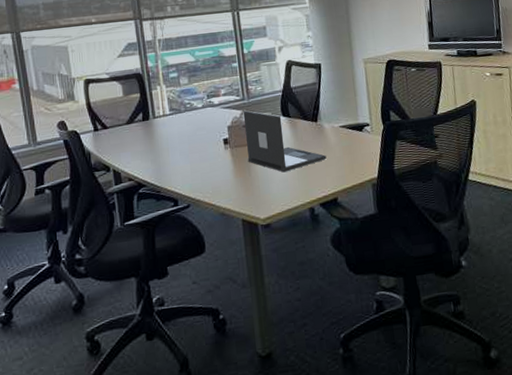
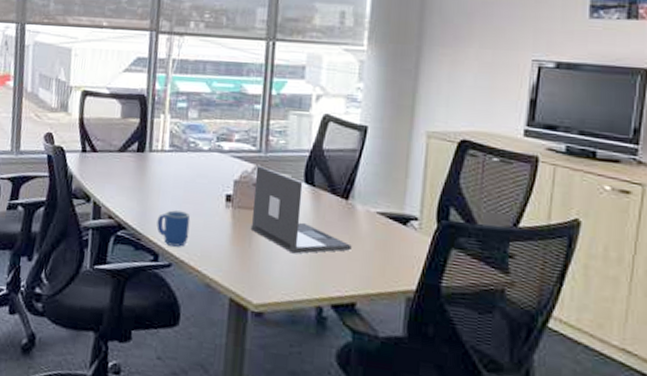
mug: none [171,160,200,191] -> present [156,210,191,247]

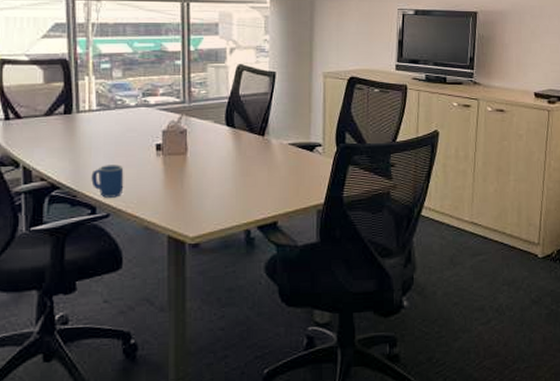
laptop: present [250,165,352,254] -> none [181,115,270,188]

